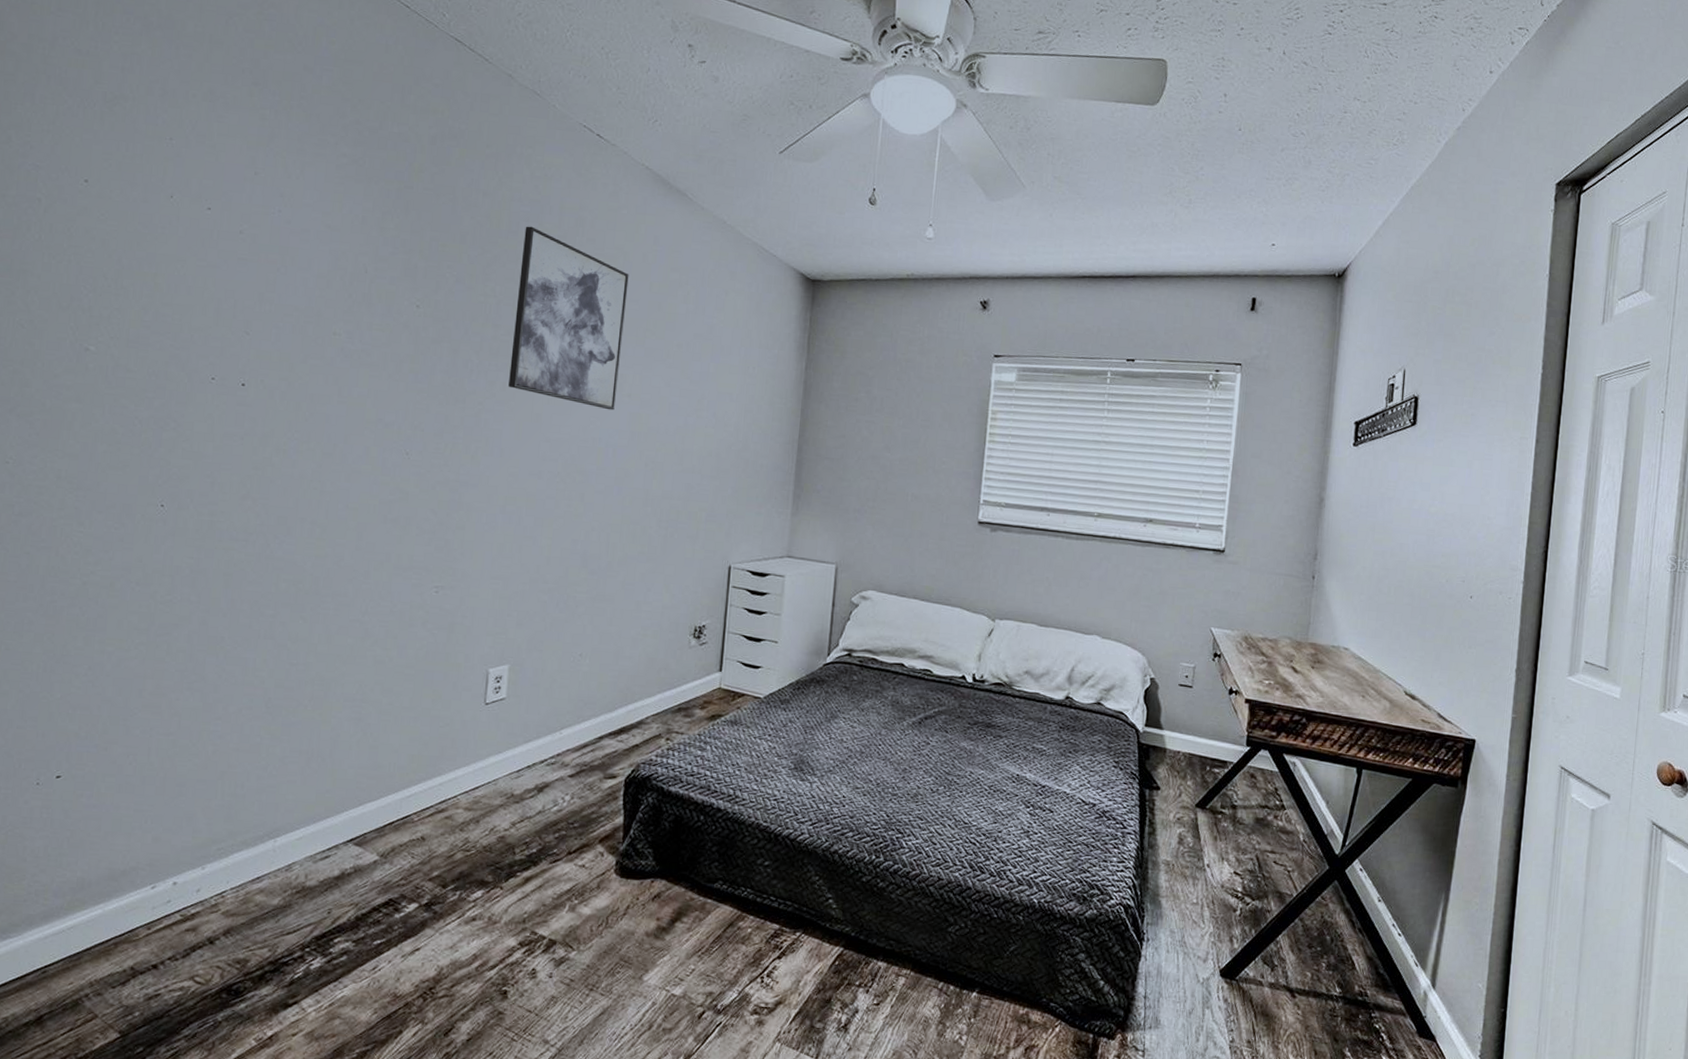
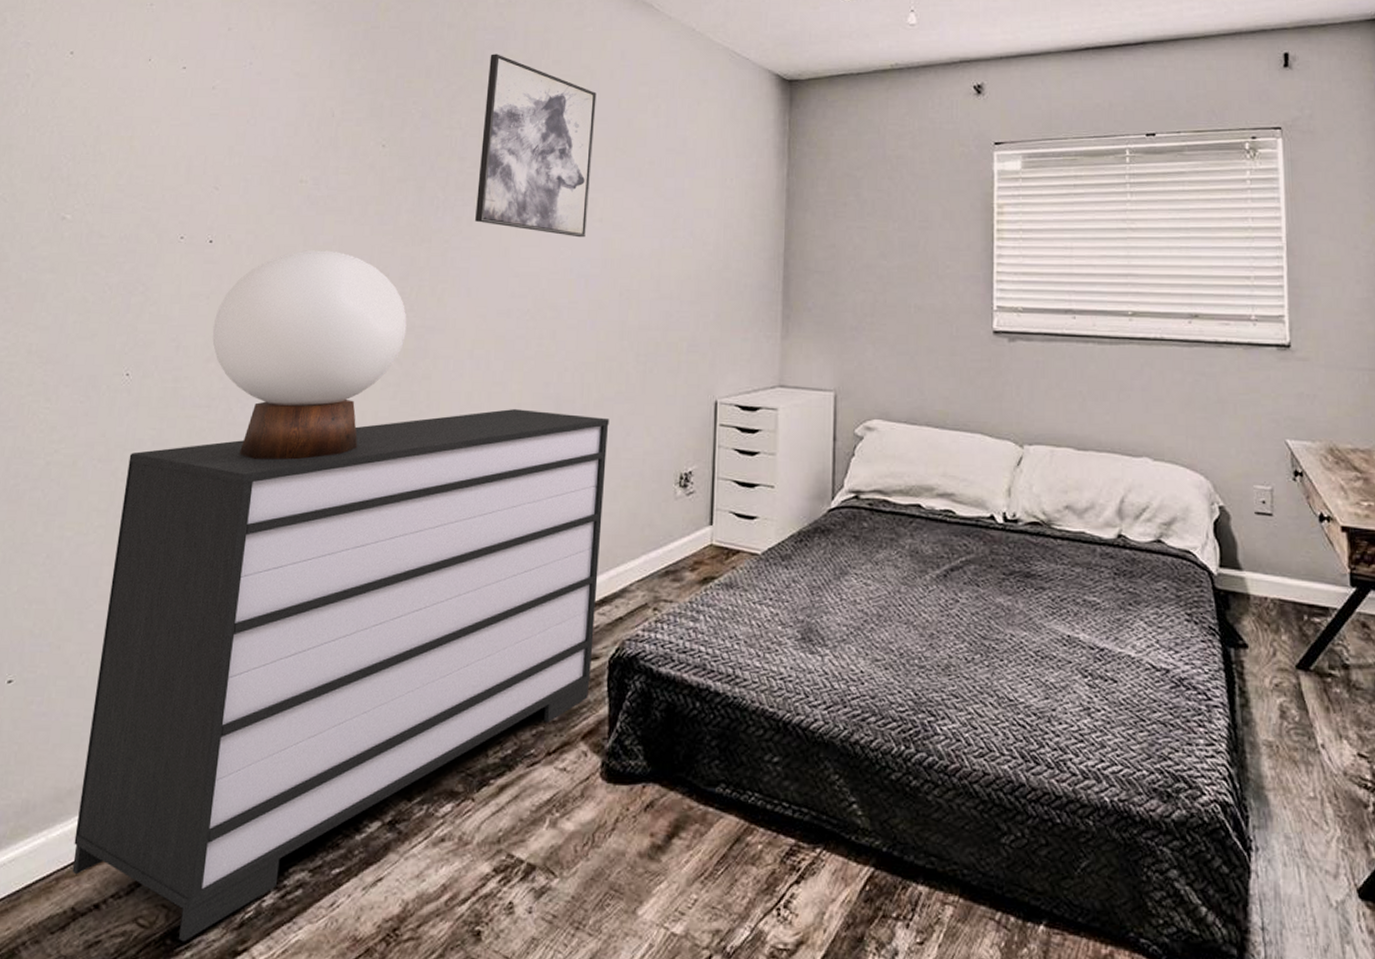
dresser: none [129,561,632,996] -> present [72,409,609,942]
table lamp: none [247,400,441,594] -> present [212,250,407,460]

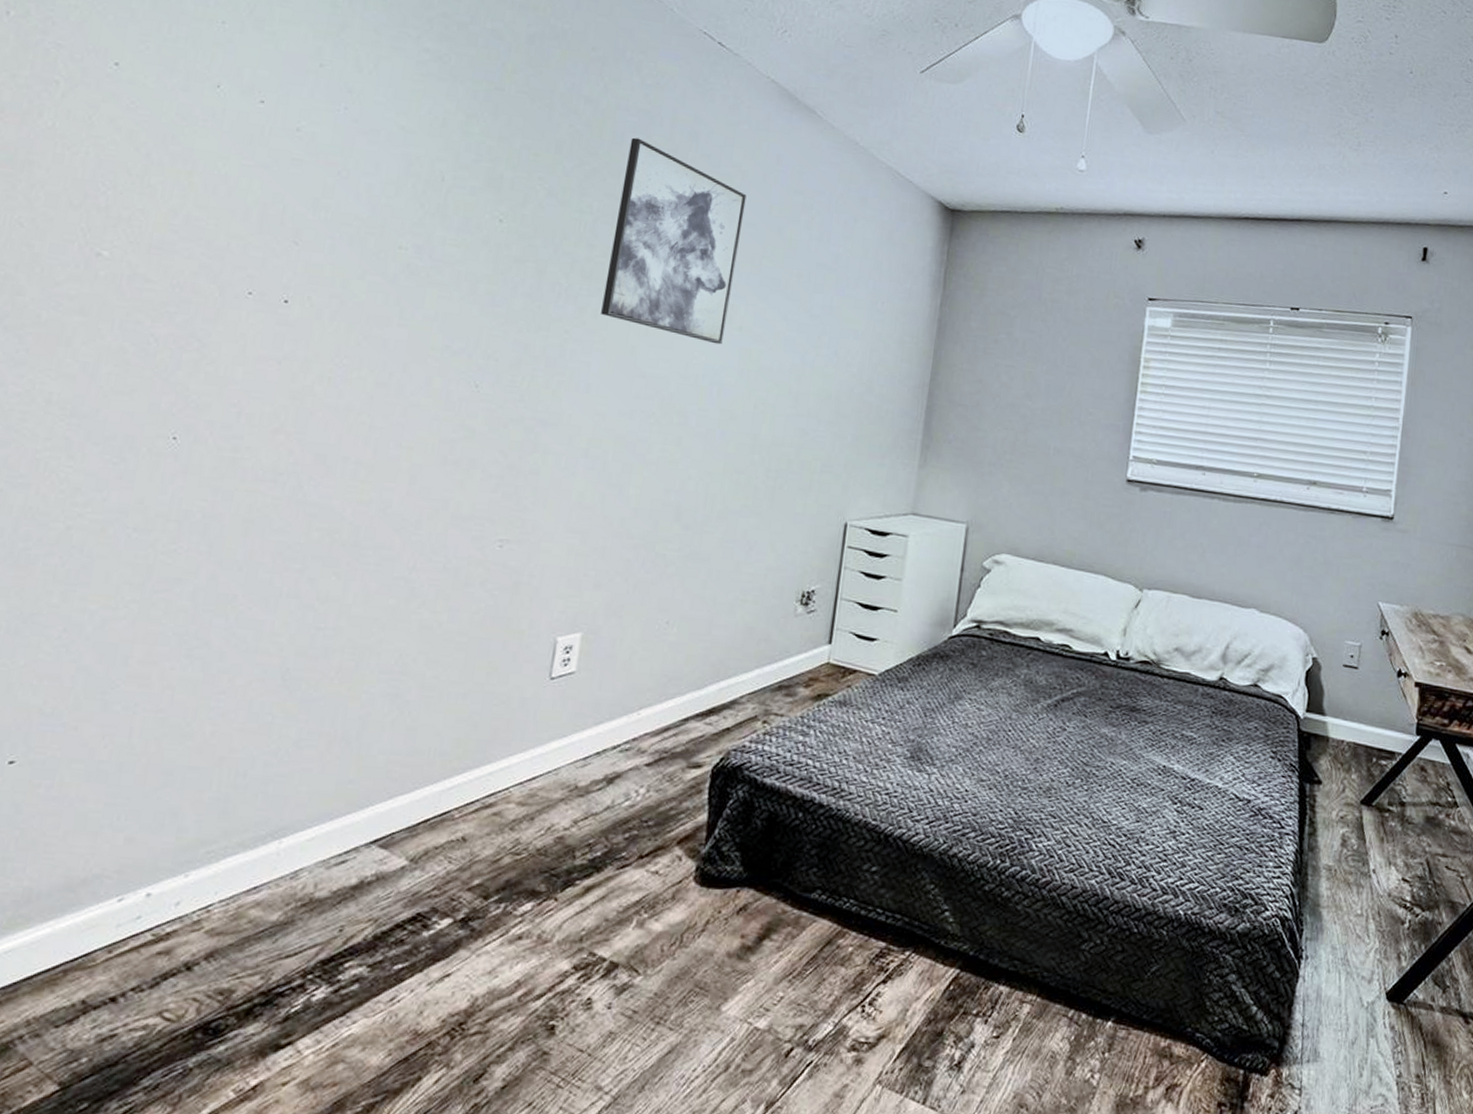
dresser: present [72,409,609,942] -> none [83,513,733,1036]
table lamp: present [212,250,407,460] -> none [282,323,516,547]

